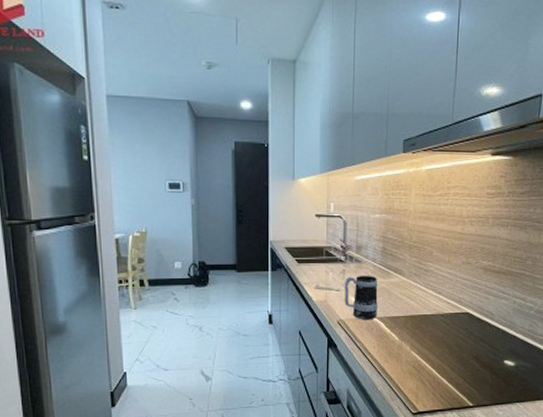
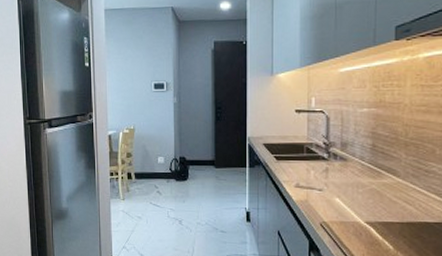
mug: present [345,275,378,320] -> none [328,174,367,224]

